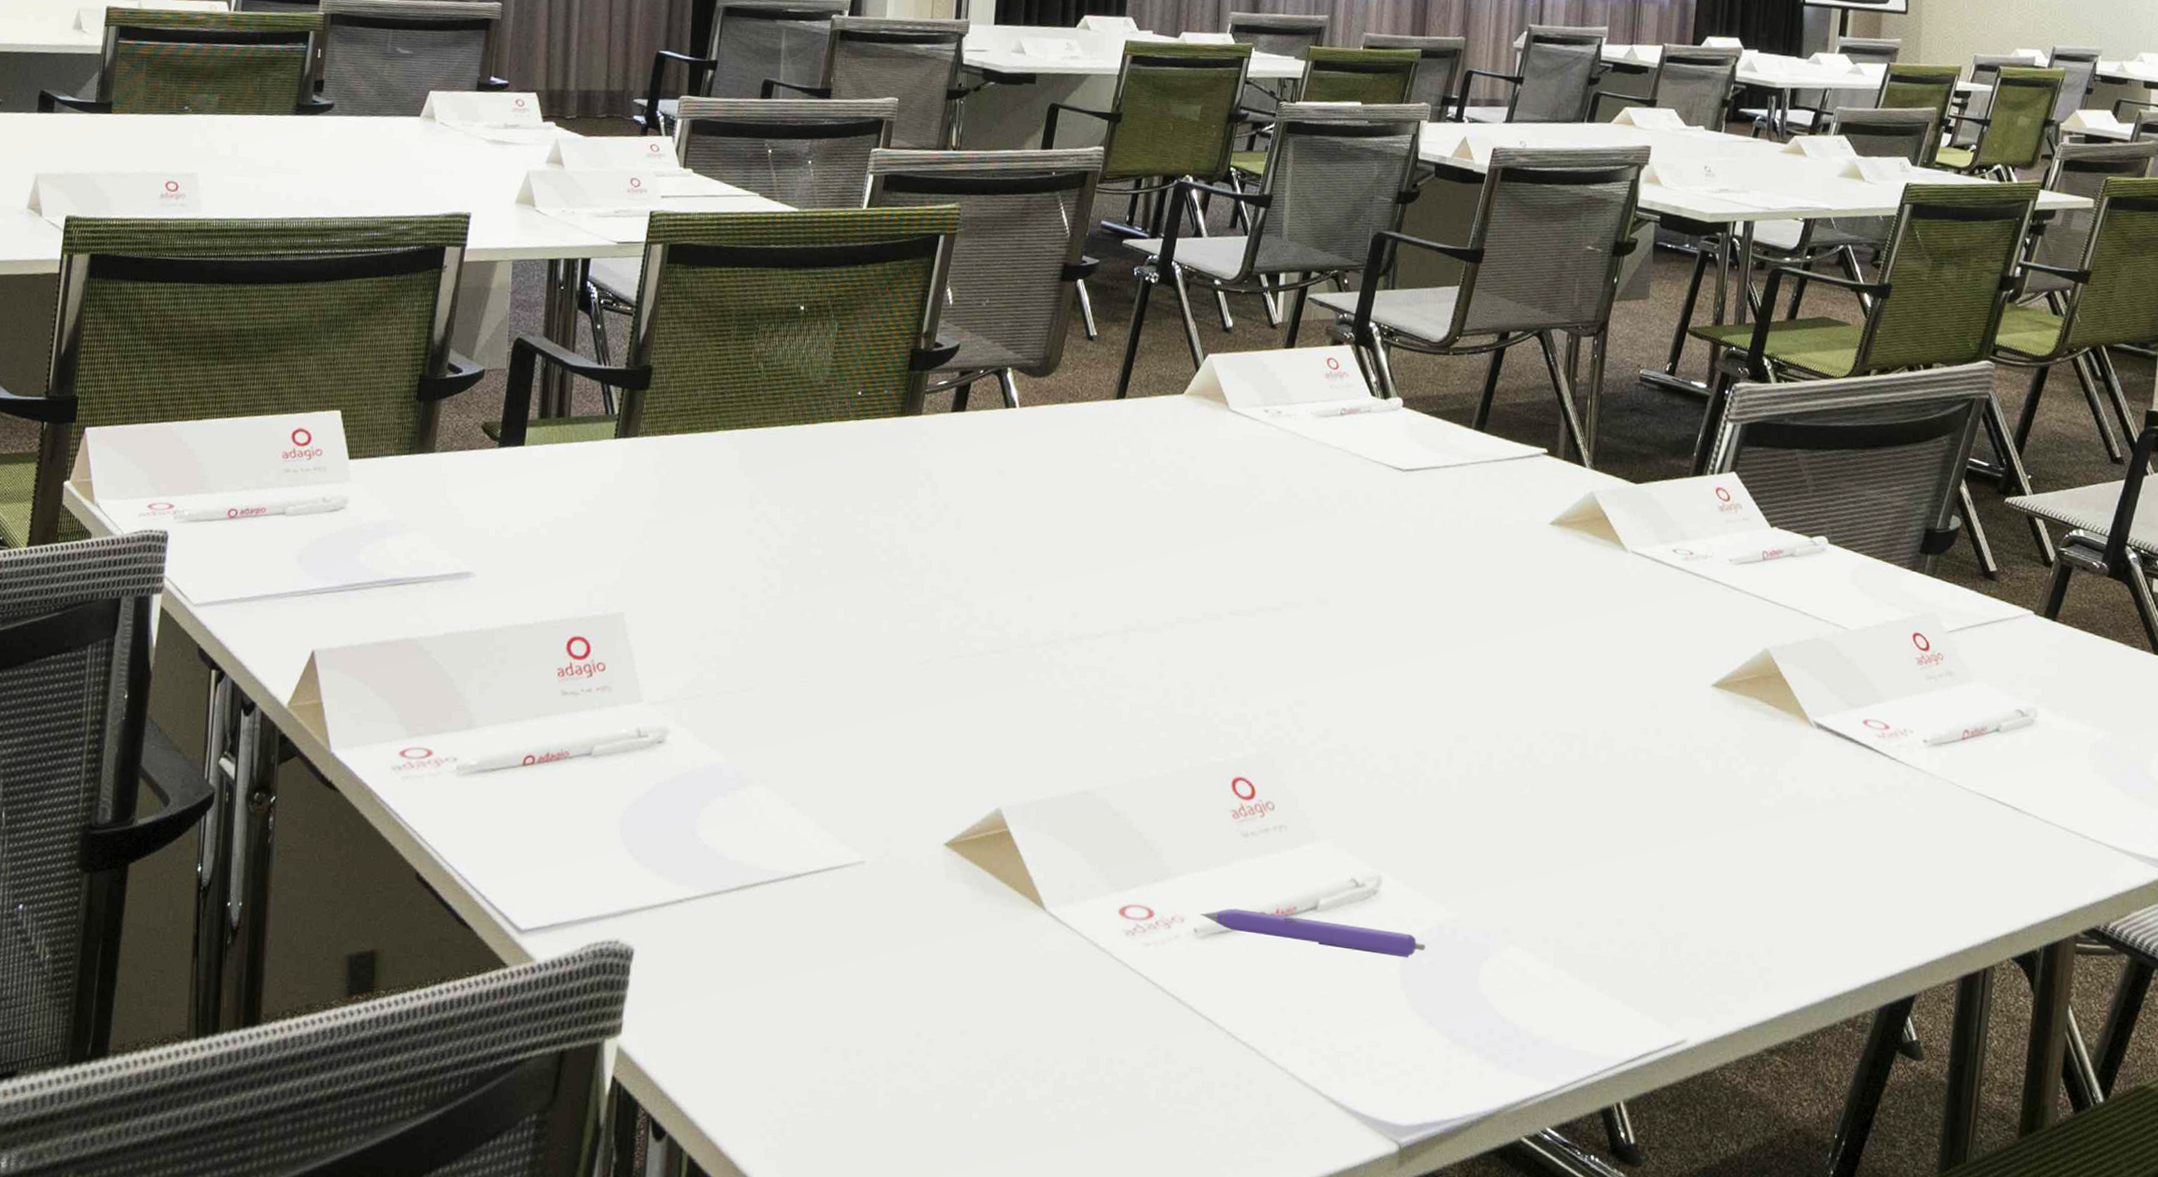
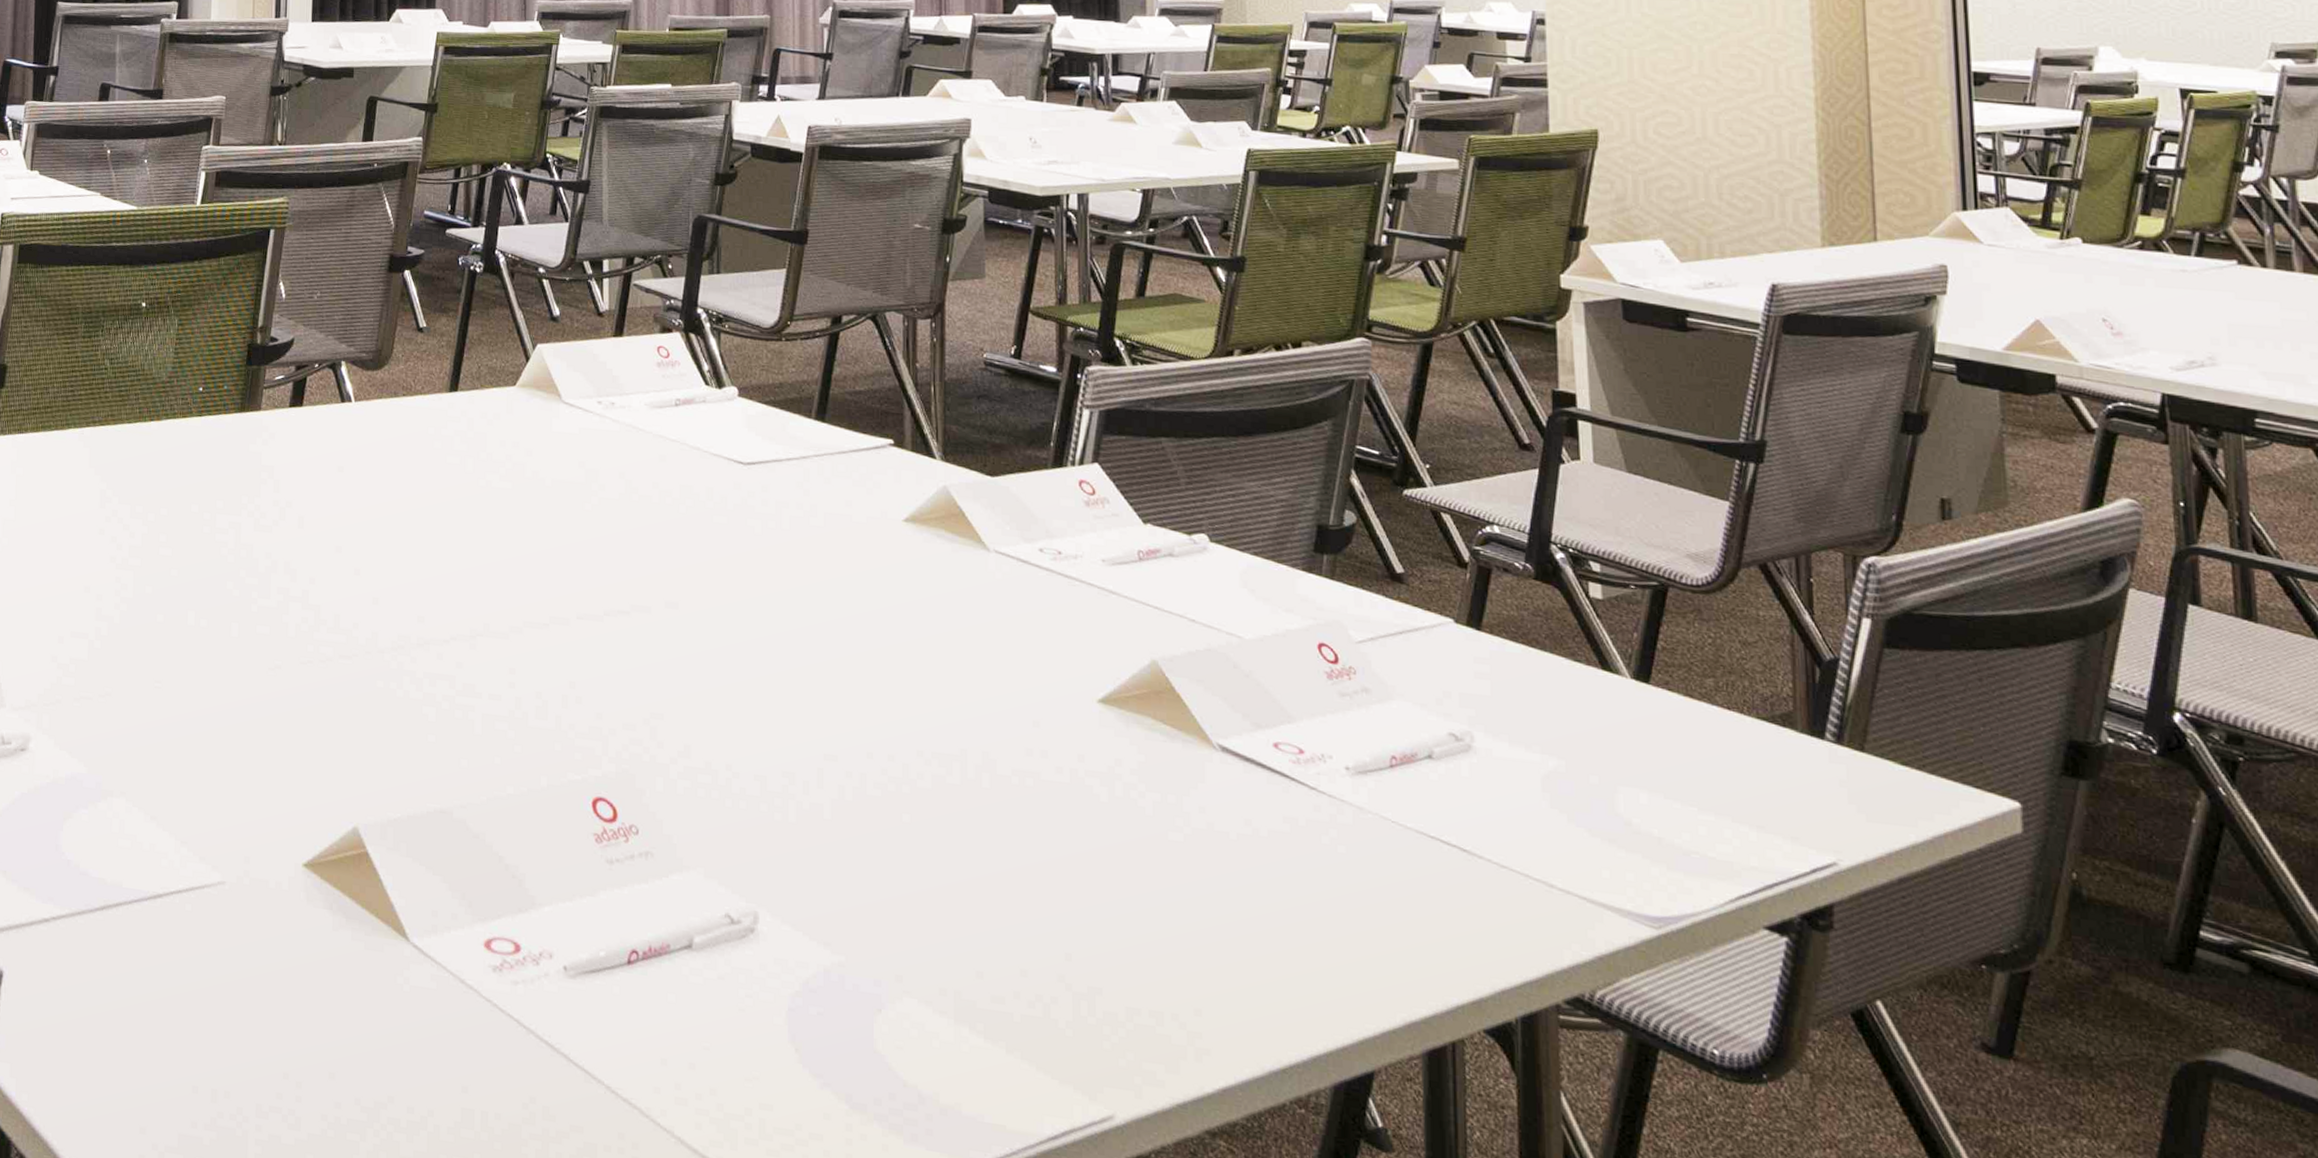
pen: present [1199,908,1426,958] -> none [568,944,813,1008]

